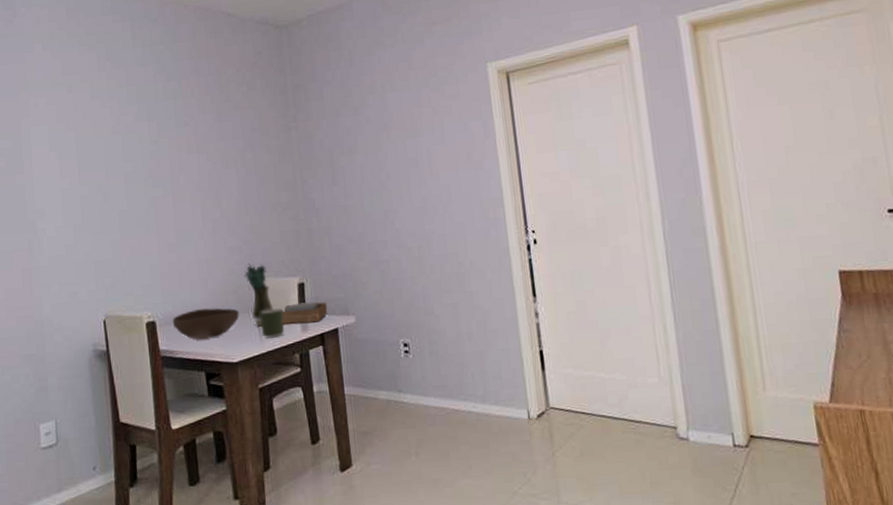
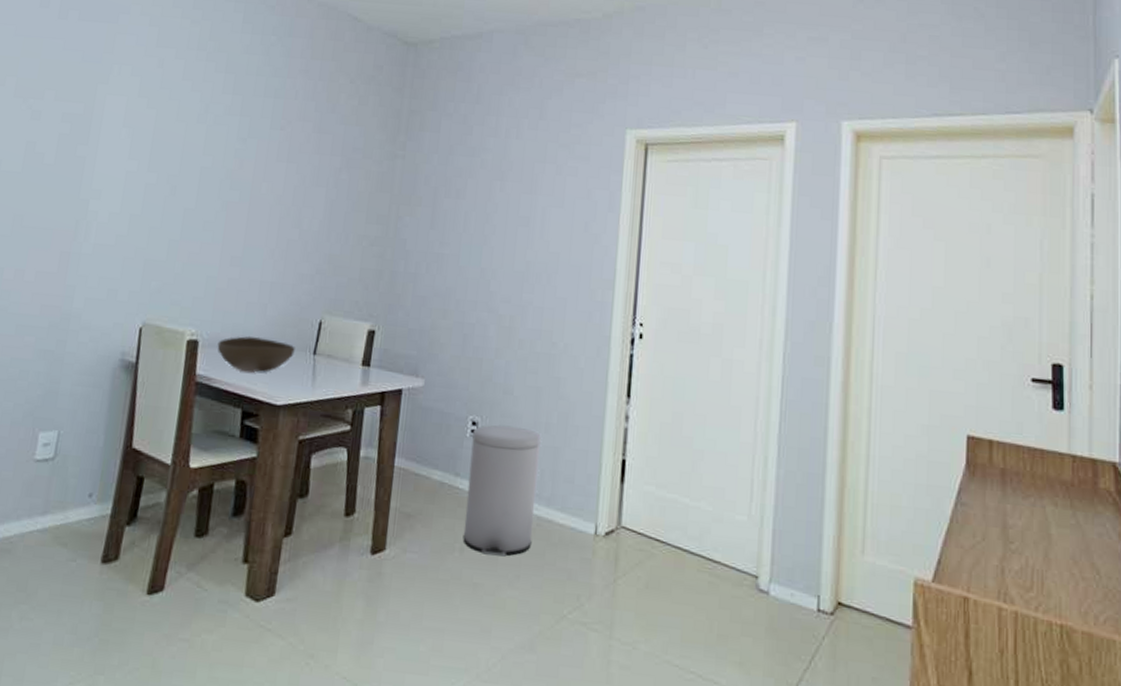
vase: present [244,263,273,327] -> none [309,295,336,370]
mug: present [259,308,285,338] -> none [316,352,345,386]
napkin holder: present [282,301,328,326] -> none [342,351,396,378]
pedal bin: none [406,340,476,455] -> present [463,425,541,558]

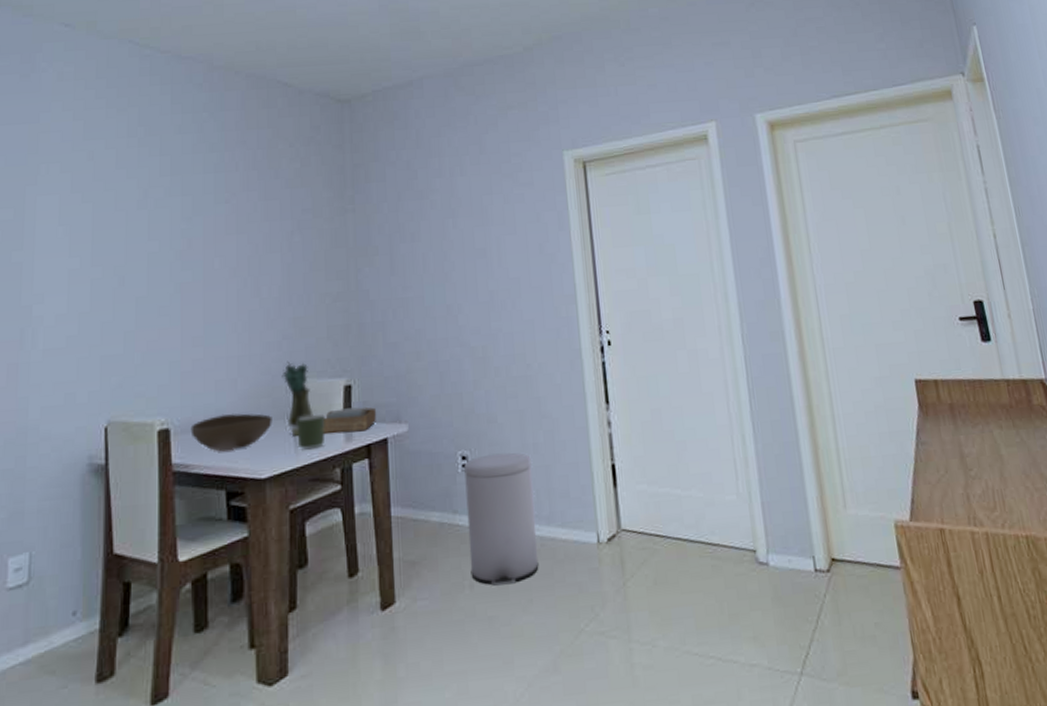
vase: none [309,295,336,370] -> present [281,361,314,436]
mug: none [316,352,345,386] -> present [297,415,325,450]
napkin holder: none [342,351,396,378] -> present [324,406,377,435]

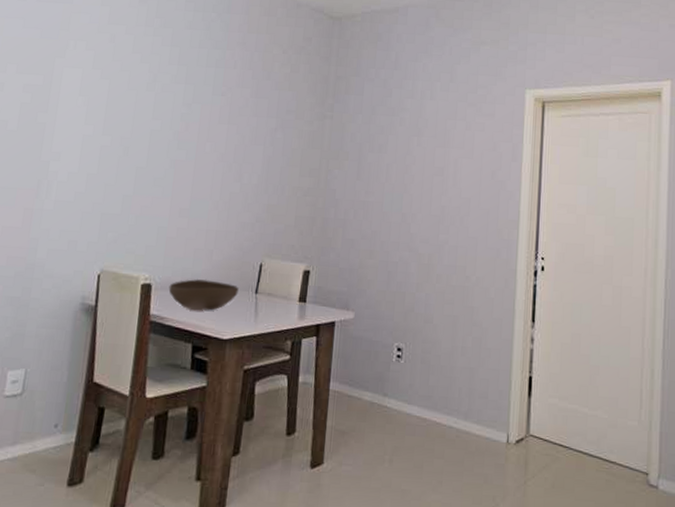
vase: present [281,361,314,436] -> none [251,241,275,307]
mug: present [297,415,325,450] -> none [258,291,284,321]
napkin holder: present [324,406,377,435] -> none [281,290,329,312]
pedal bin: present [464,452,539,587] -> none [391,350,458,466]

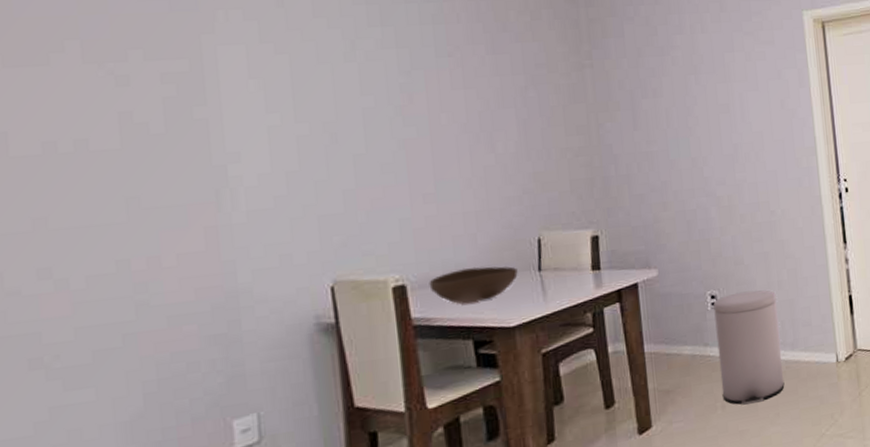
pedal bin: none [391,350,458,466] -> present [713,290,785,406]

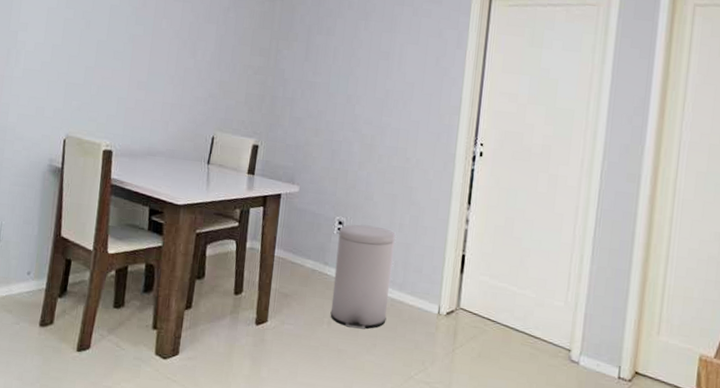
bowl: present [429,266,518,304] -> none [128,148,192,178]

